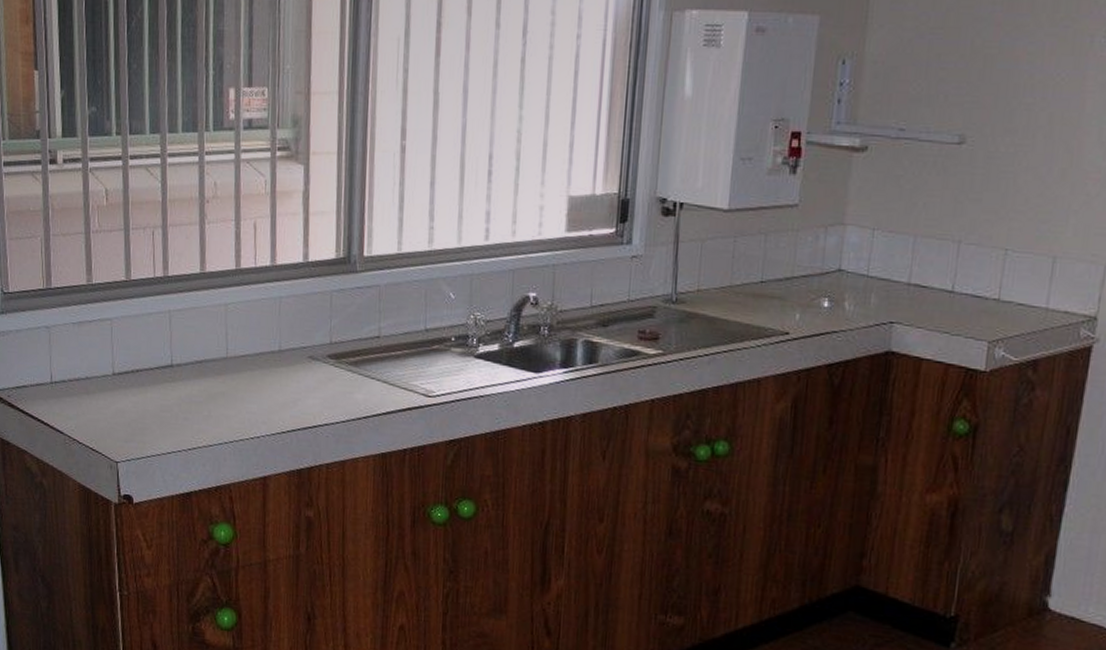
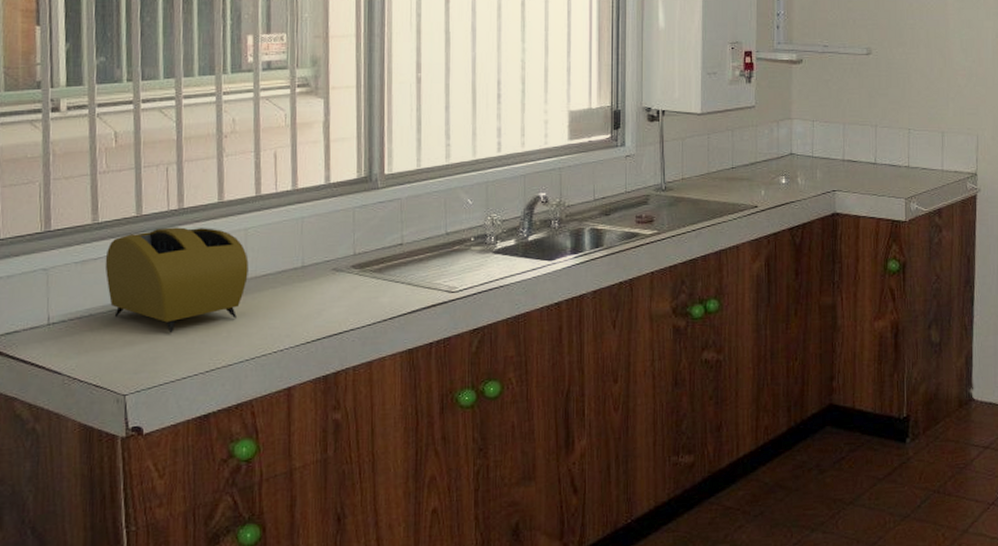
toaster: none [98,295,228,406] -> present [105,227,249,334]

